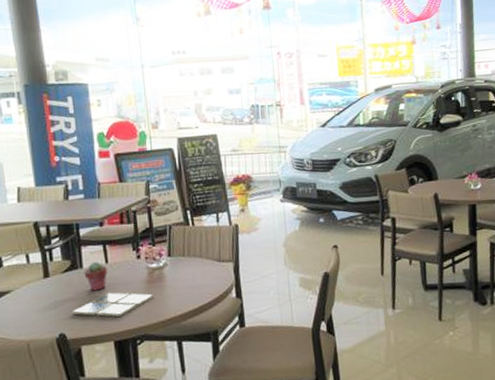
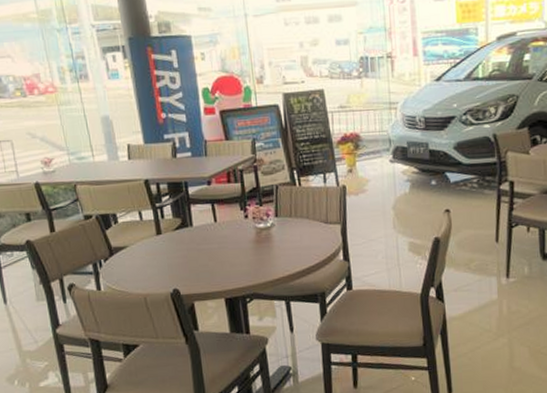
drink coaster: present [71,292,153,318] -> none [183,251,261,276]
potted succulent: present [84,261,107,291] -> none [194,220,216,249]

